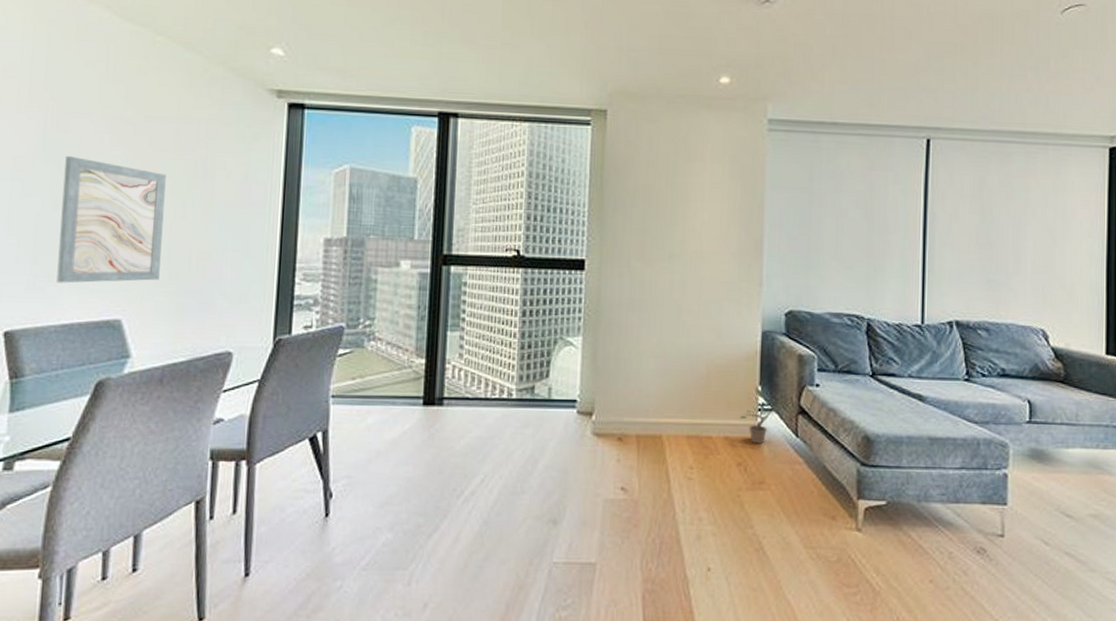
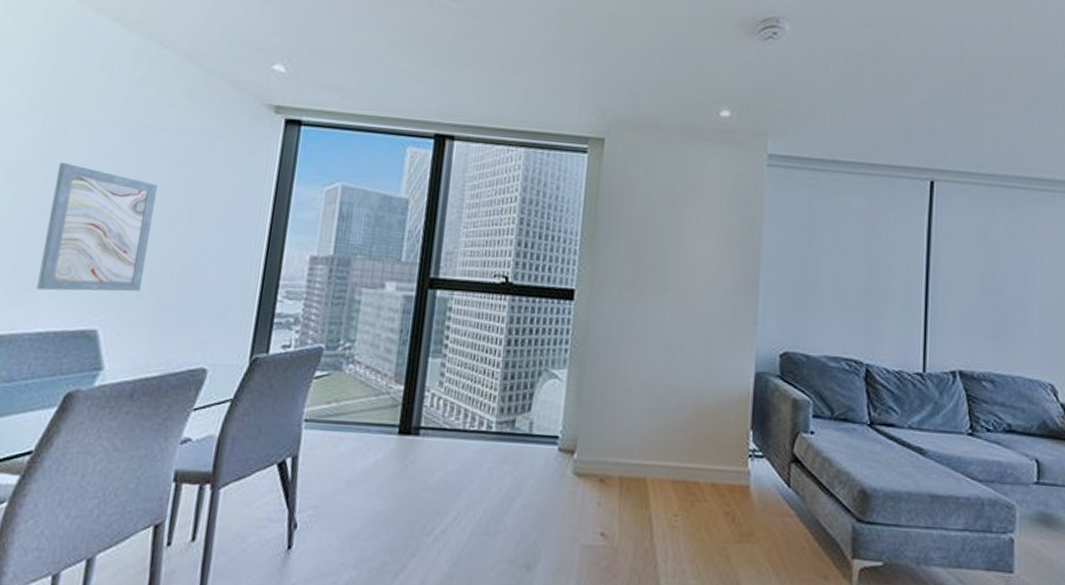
potted plant: present [740,388,781,444] -> none [730,432,774,493]

